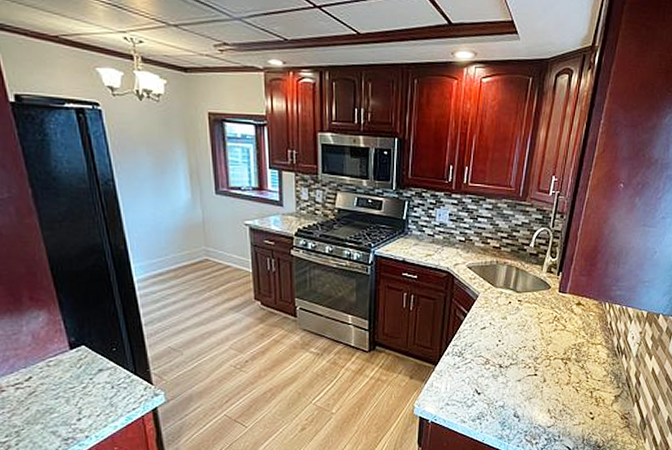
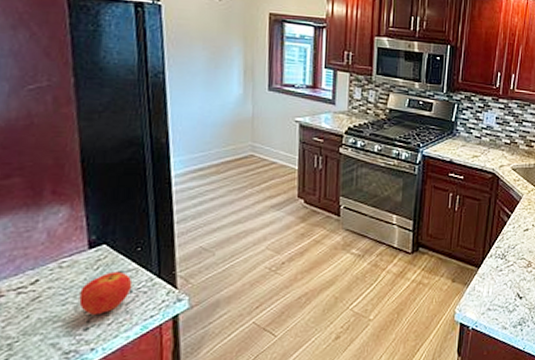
apple: none [68,369,113,408] -> present [79,271,133,316]

